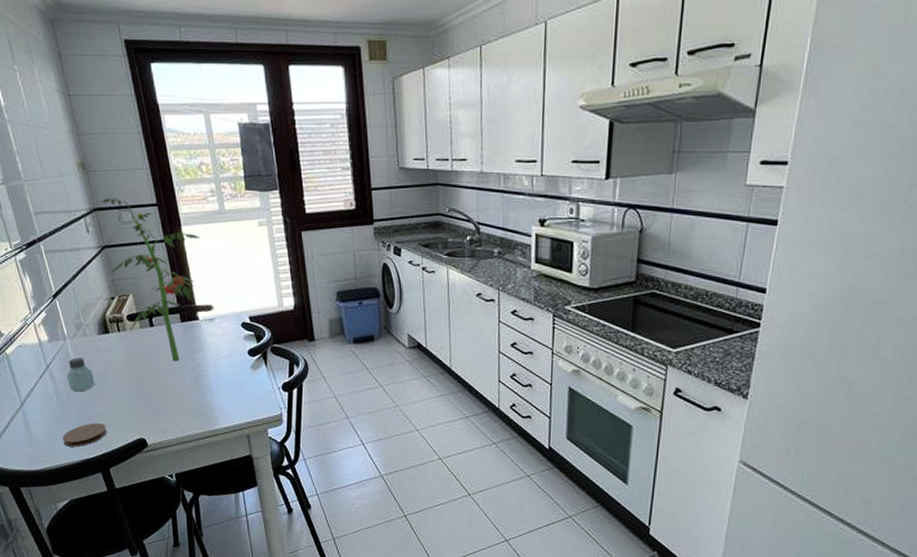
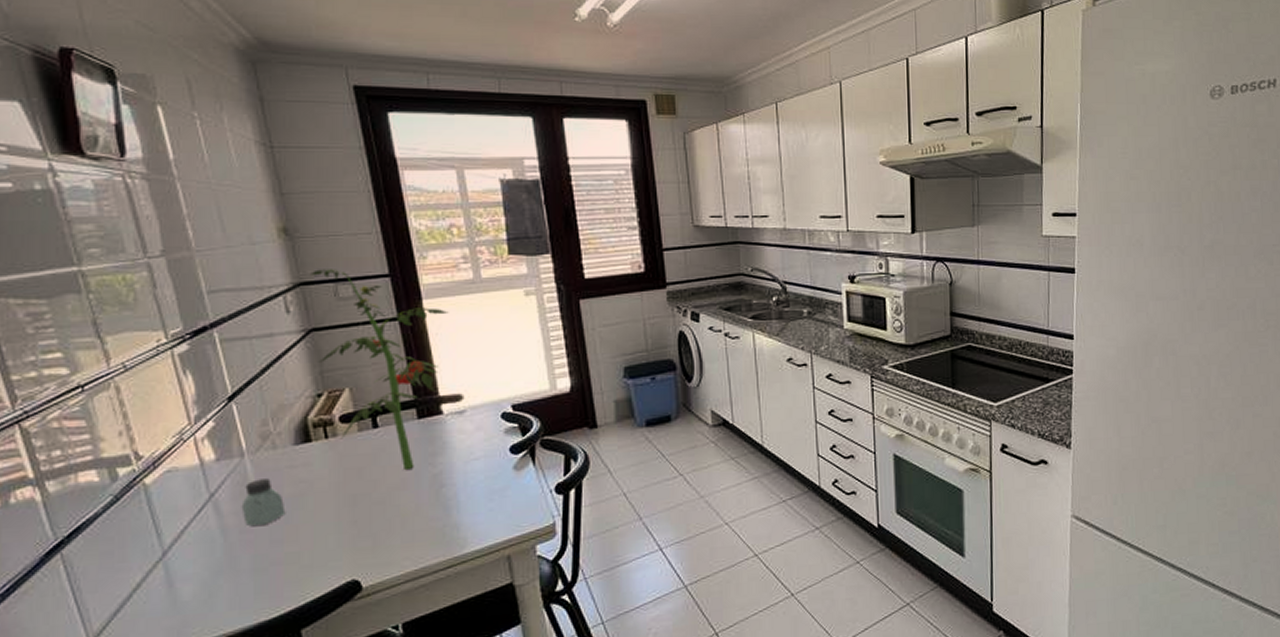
coaster: present [62,423,107,447] -> none [227,567,300,607]

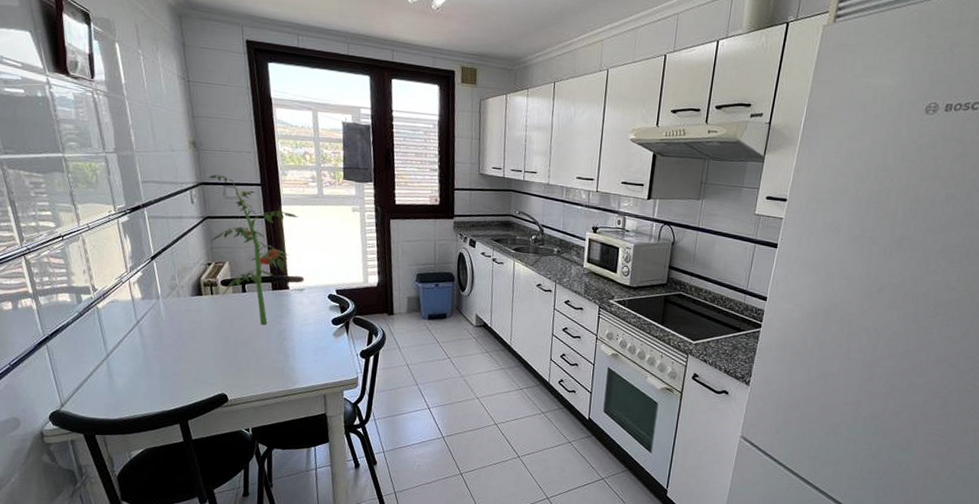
saltshaker: present [241,478,286,527] -> none [155,316,183,348]

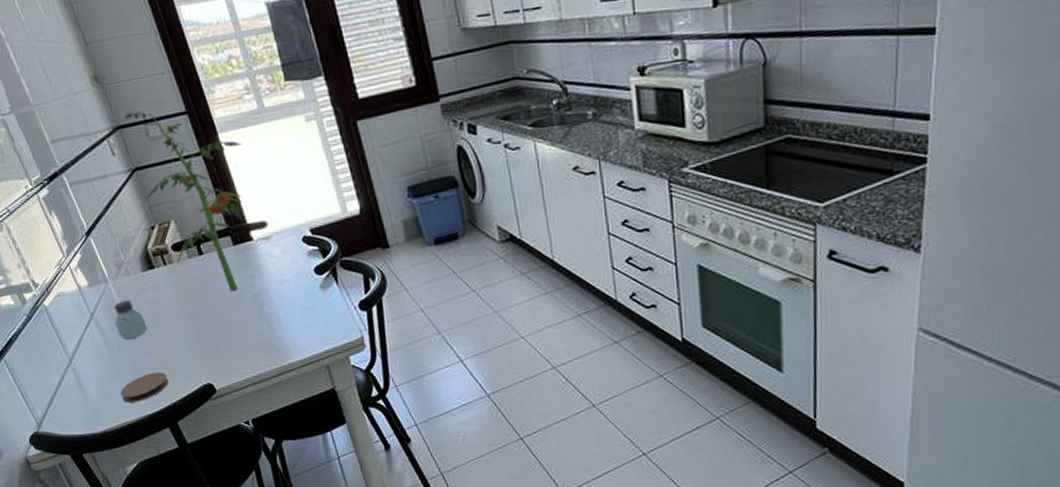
coaster: none [144,377,190,399] -> present [120,372,169,403]
saltshaker: none [155,316,183,348] -> present [114,300,148,340]

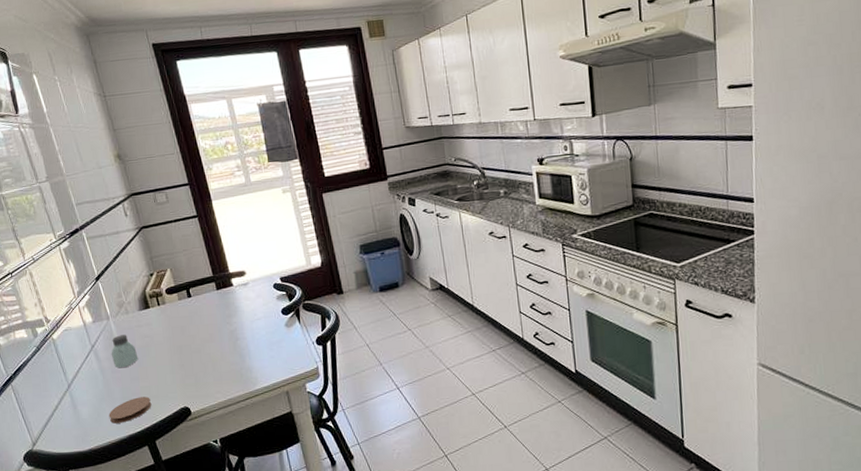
plant: present [123,111,245,290] -> none [137,182,231,327]

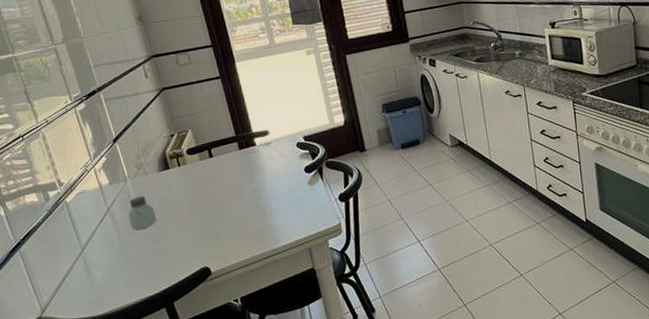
coaster: present [108,396,152,424] -> none [124,258,170,287]

